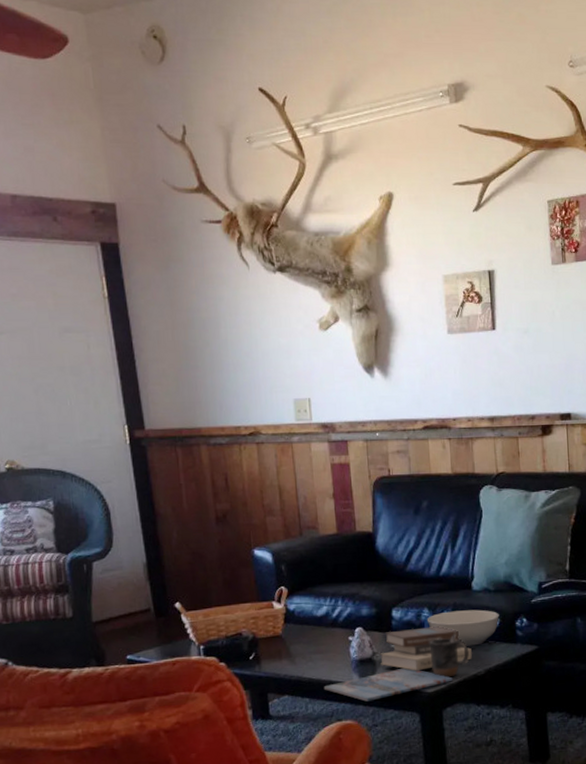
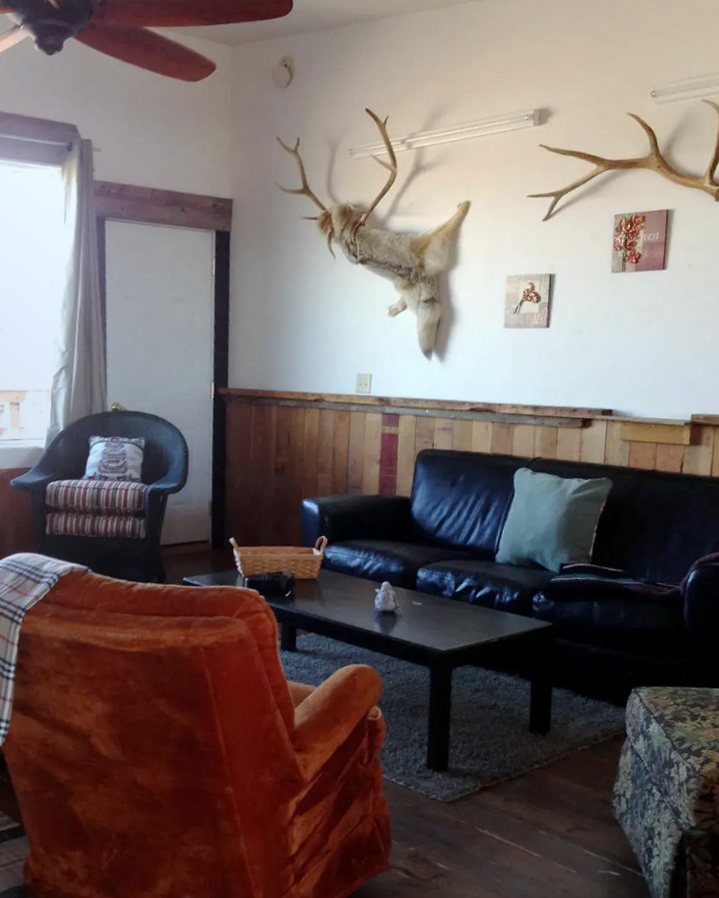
magazine: present [323,667,453,702] -> none [346,624,466,650]
books: present [380,626,472,671] -> none [401,589,488,630]
bowl: present [426,609,499,647] -> none [449,578,518,615]
mug: present [429,635,469,678] -> none [448,601,484,640]

